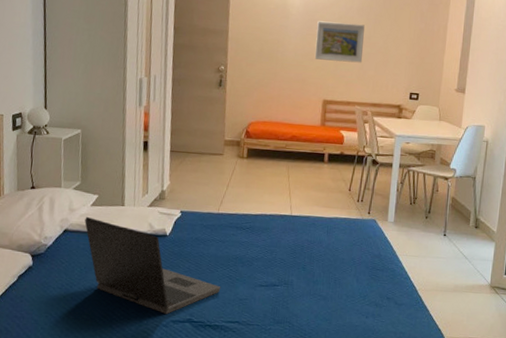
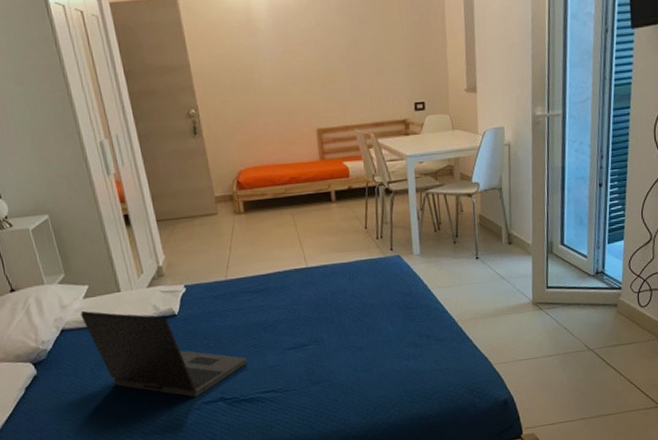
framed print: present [314,21,365,63] -> none [292,28,354,82]

